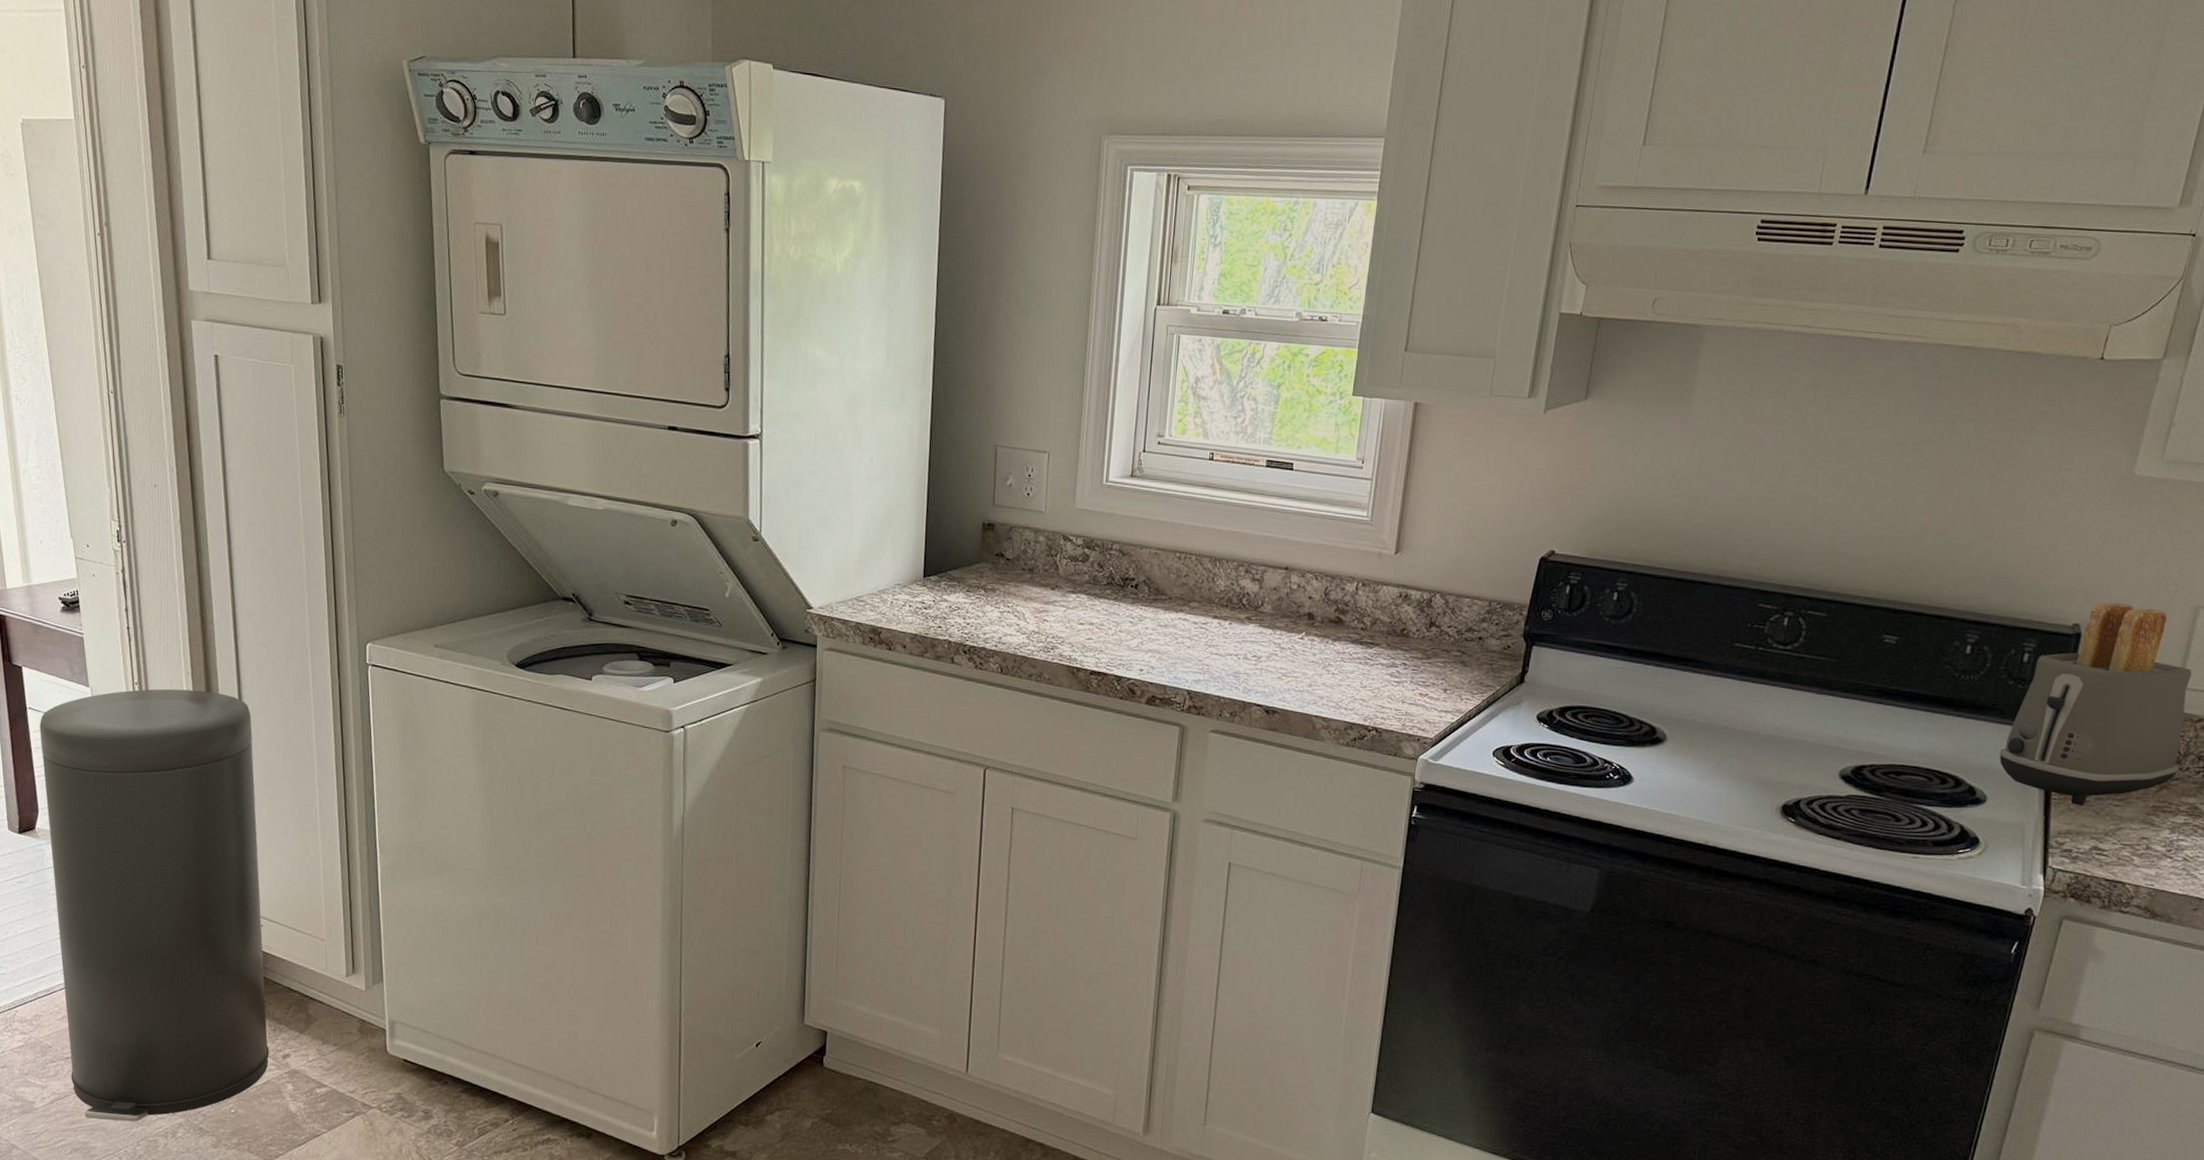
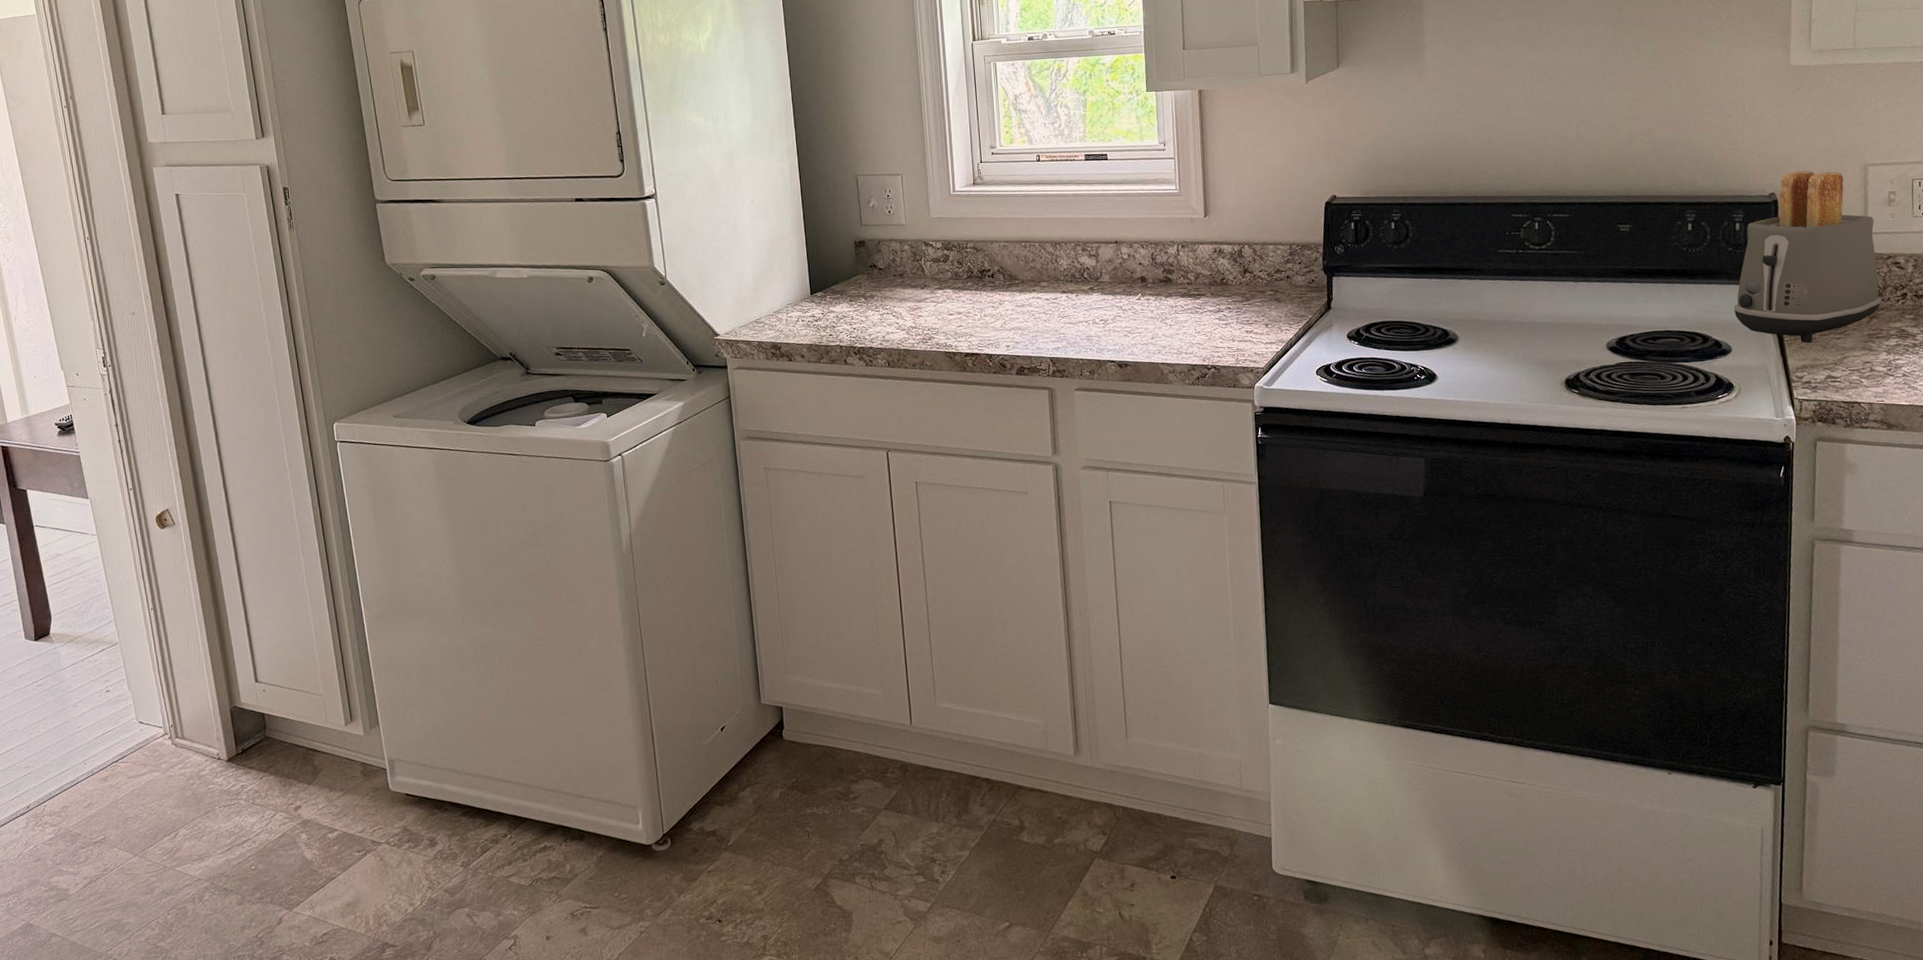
pedal bin: present [40,688,269,1122] -> none [46,486,282,896]

